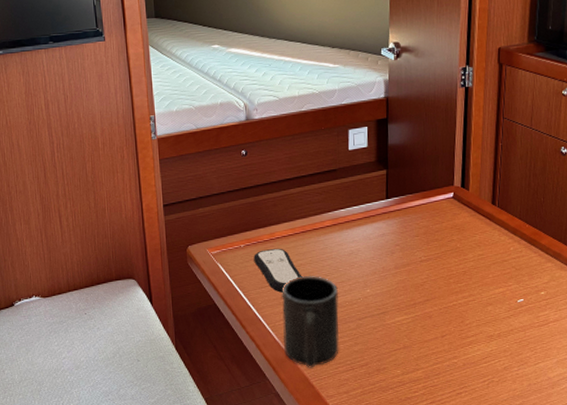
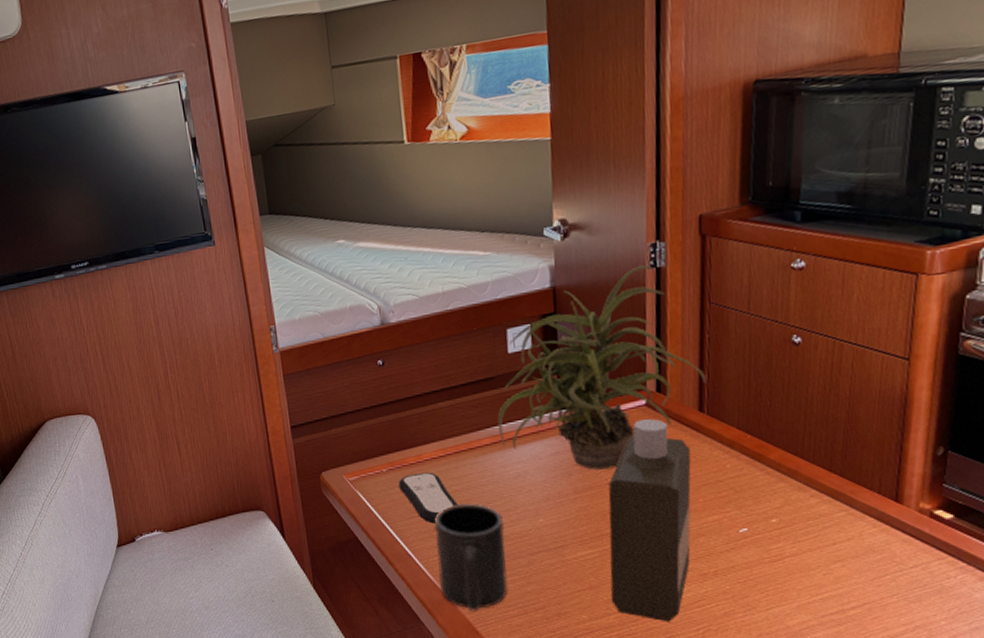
potted plant: none [338,85,498,249] -> present [497,265,706,470]
bottle: none [419,208,485,375] -> present [608,418,691,622]

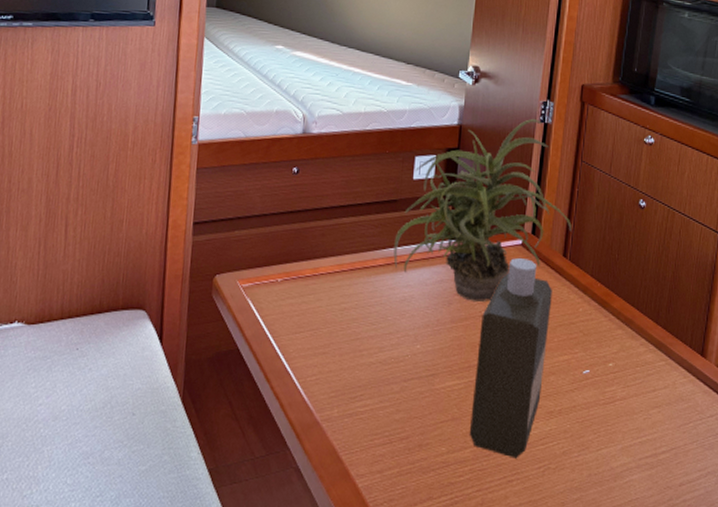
remote control: present [398,472,459,524] -> none [290,286,345,341]
mug: present [434,502,508,612] -> none [312,322,385,438]

